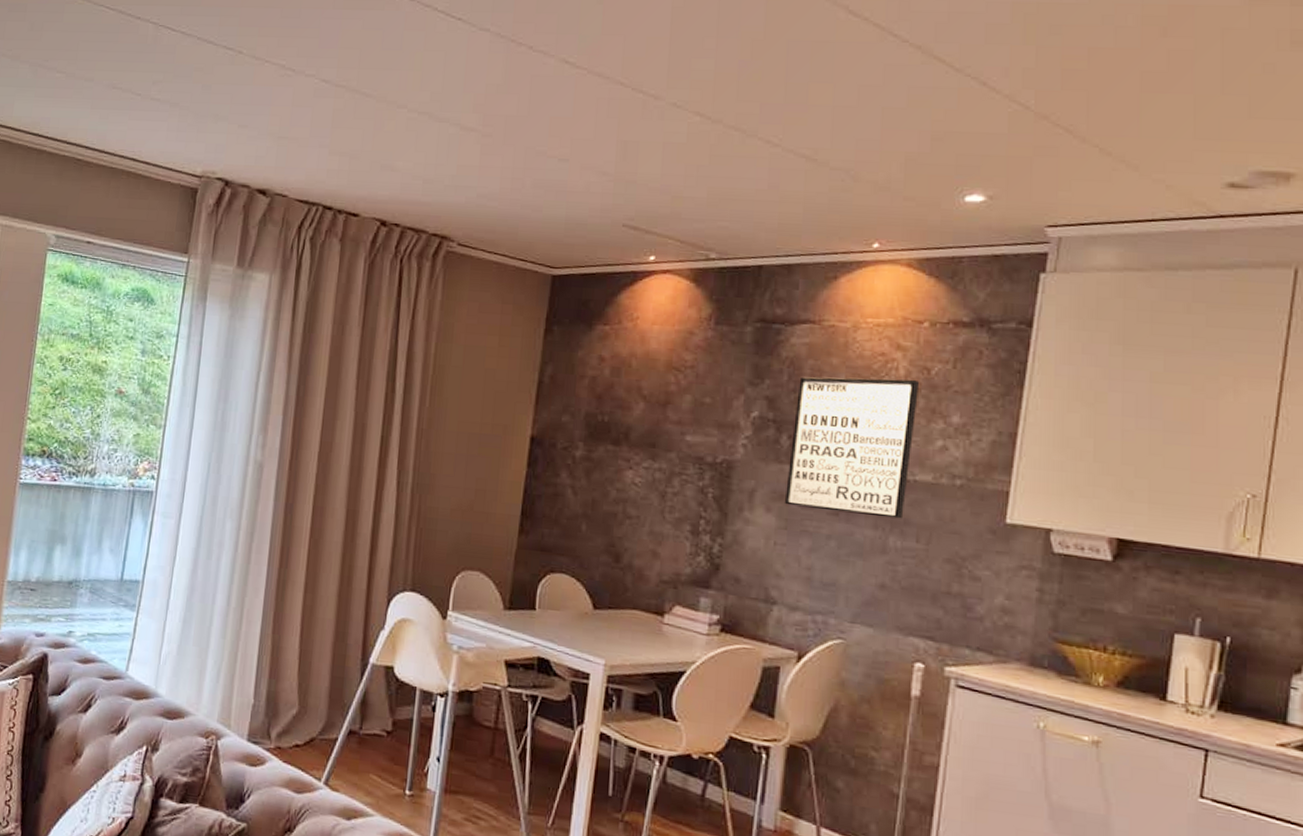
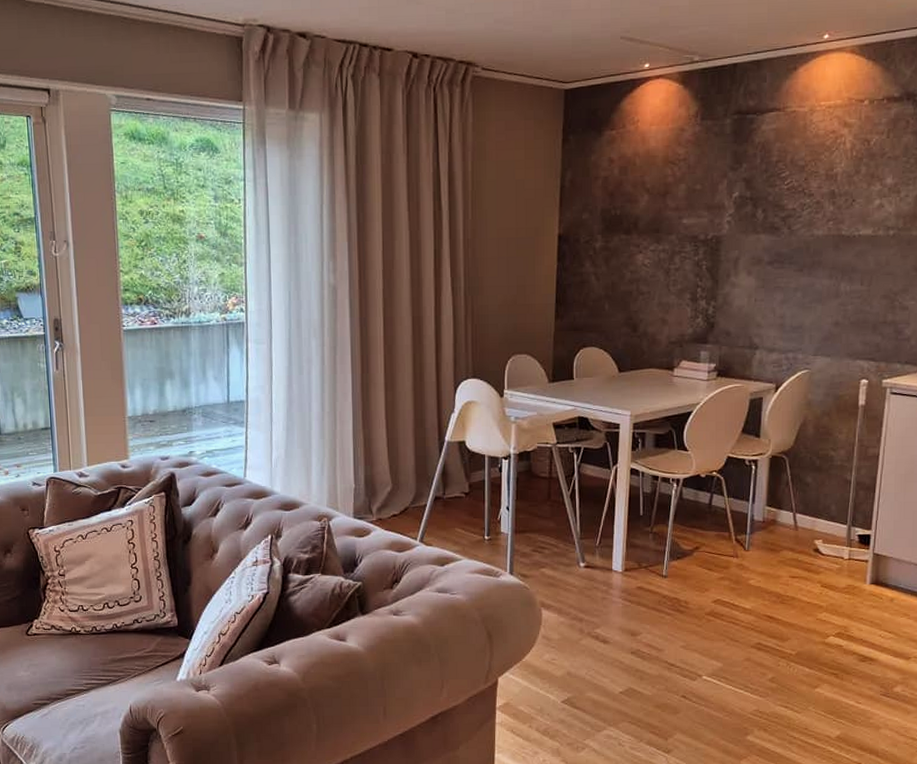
wall art: present [785,377,920,519] -> none [762,150,862,268]

